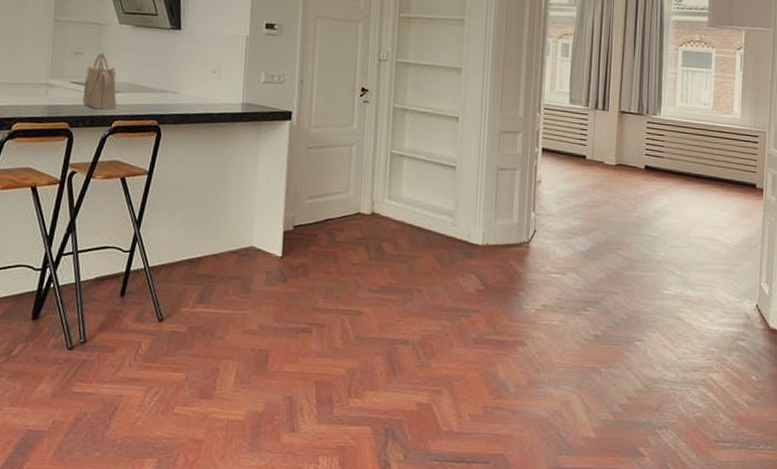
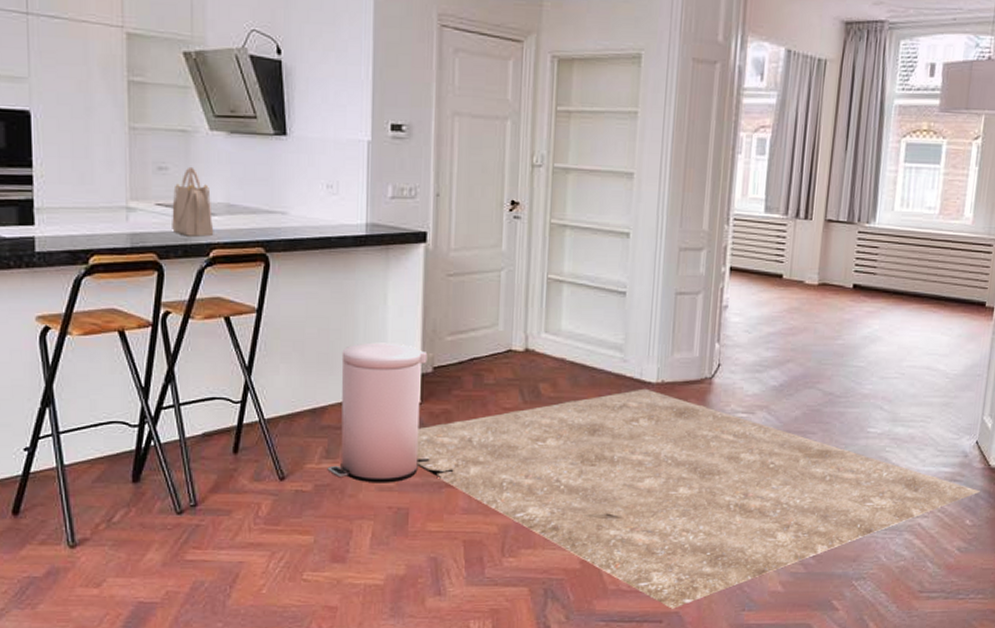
pedal bin: none [200,203,289,327] -> present [327,342,428,483]
area rug: none [277,249,762,451] -> present [416,388,980,609]

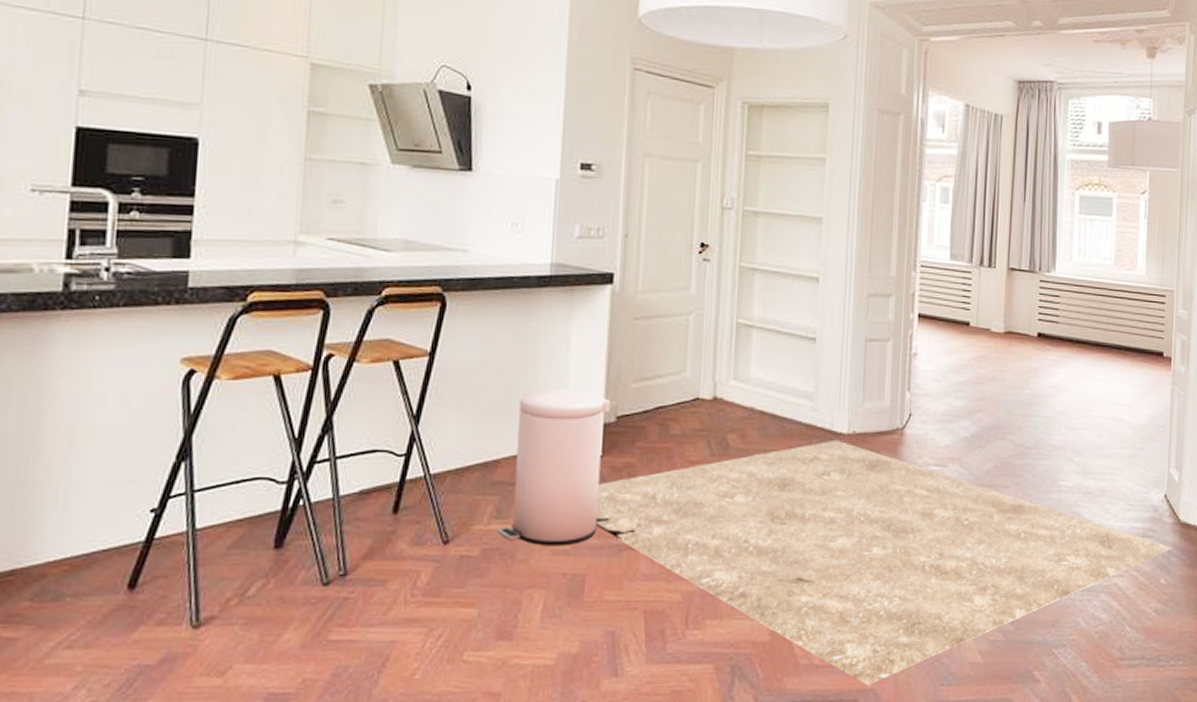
handbag: present [172,166,214,237] -> none [343,200,389,274]

